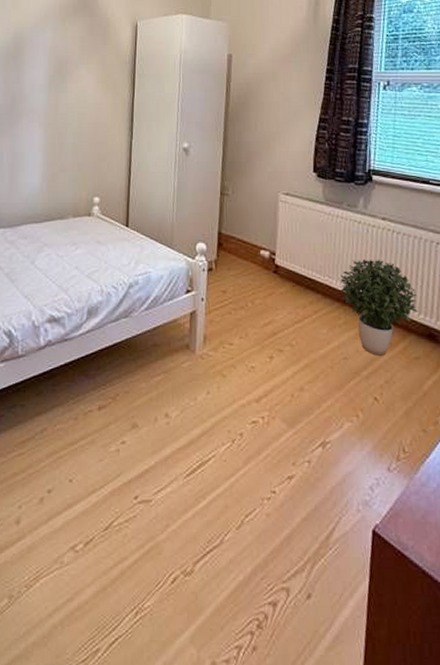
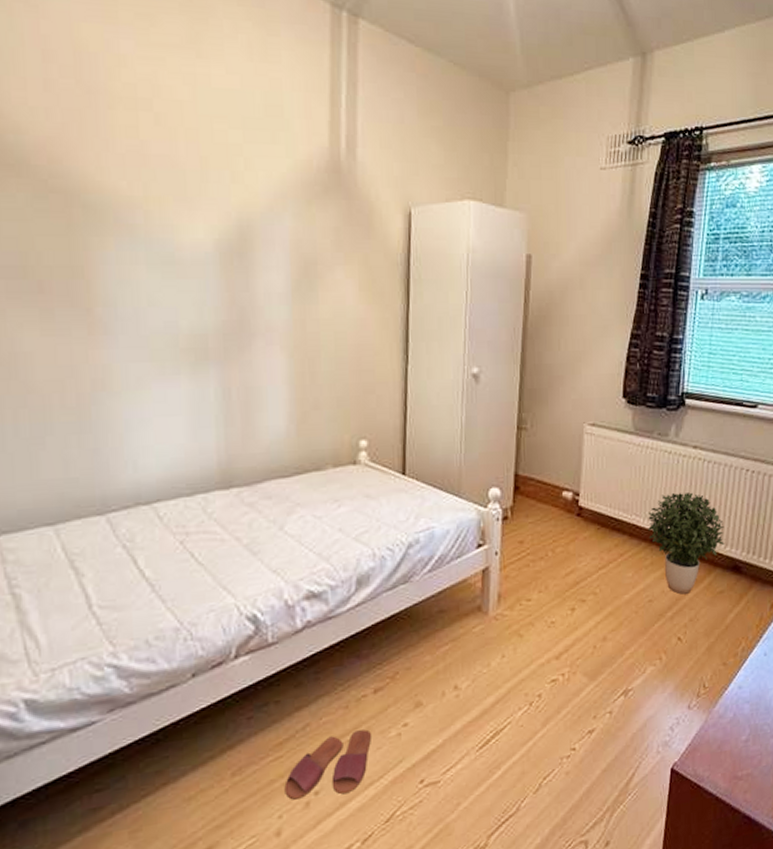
slippers: none [24,441,95,497] -> present [284,729,371,800]

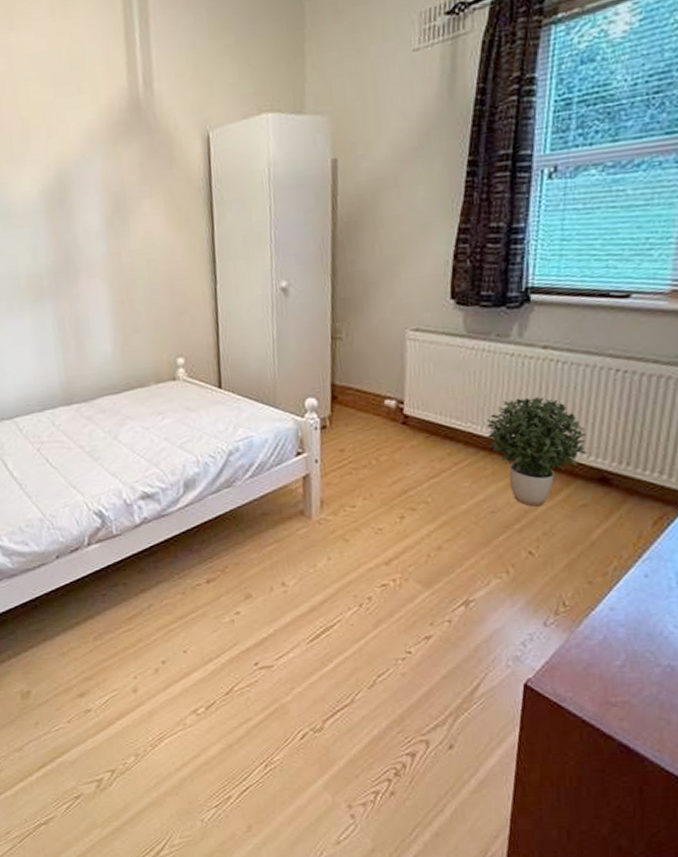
slippers: present [284,729,371,800] -> none [136,614,207,666]

